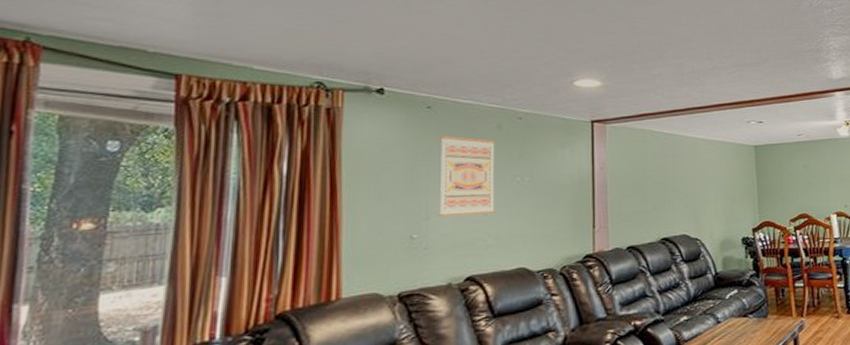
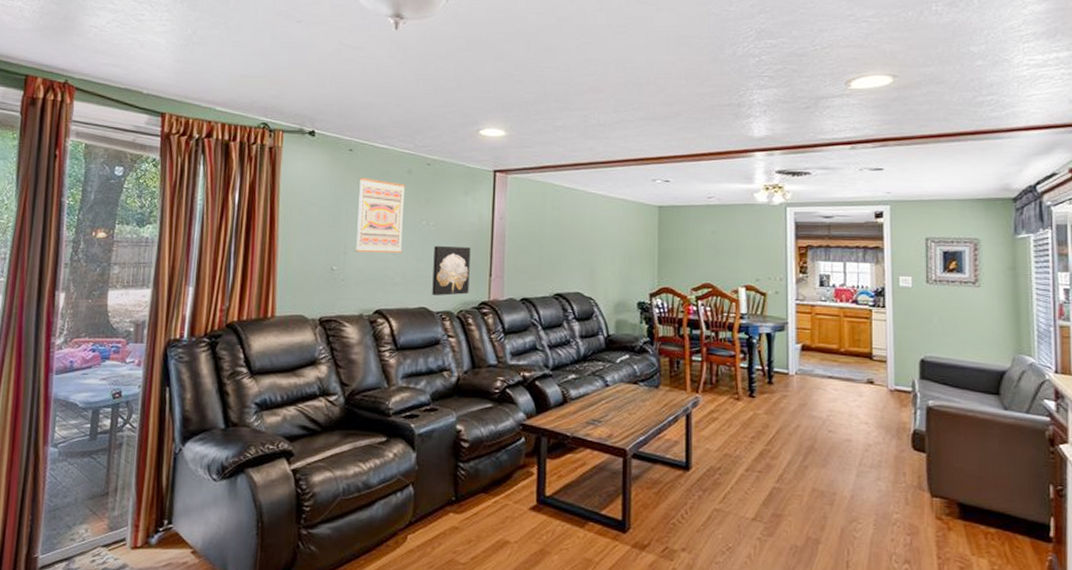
wall art: none [531,200,572,255] -> present [432,246,471,296]

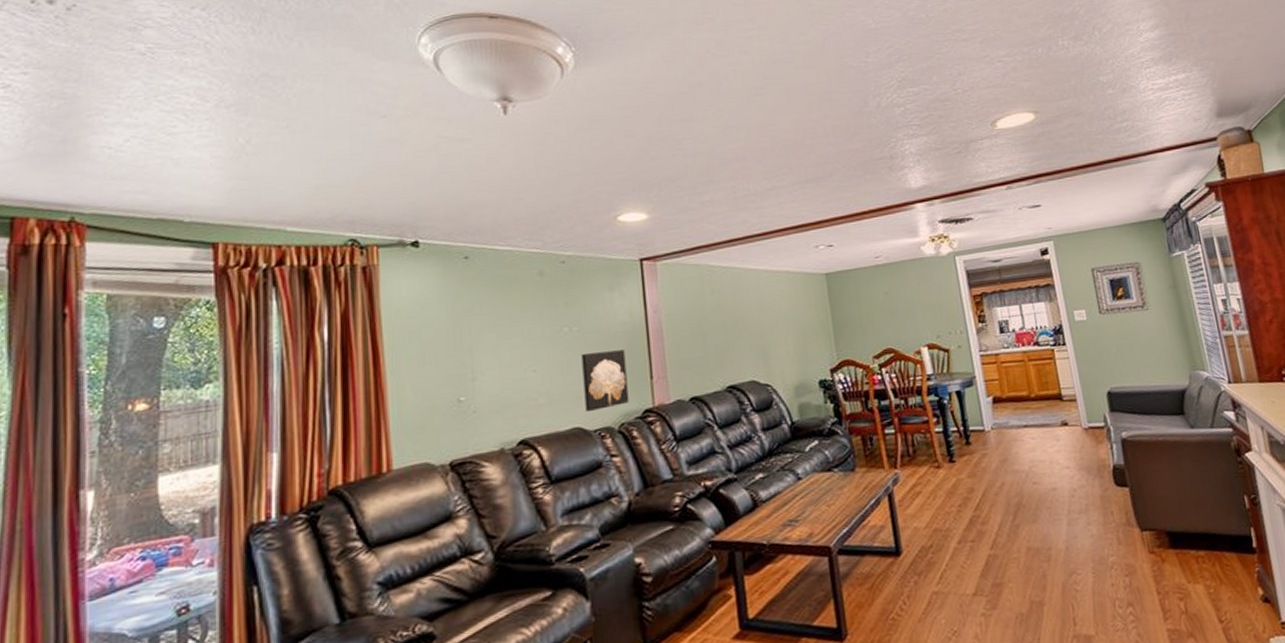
wall art: present [355,177,406,254] -> none [480,287,544,377]

